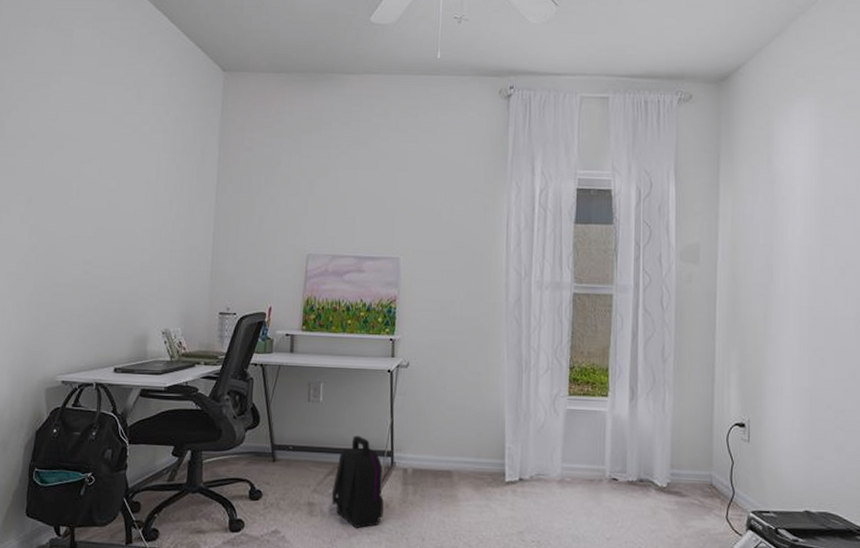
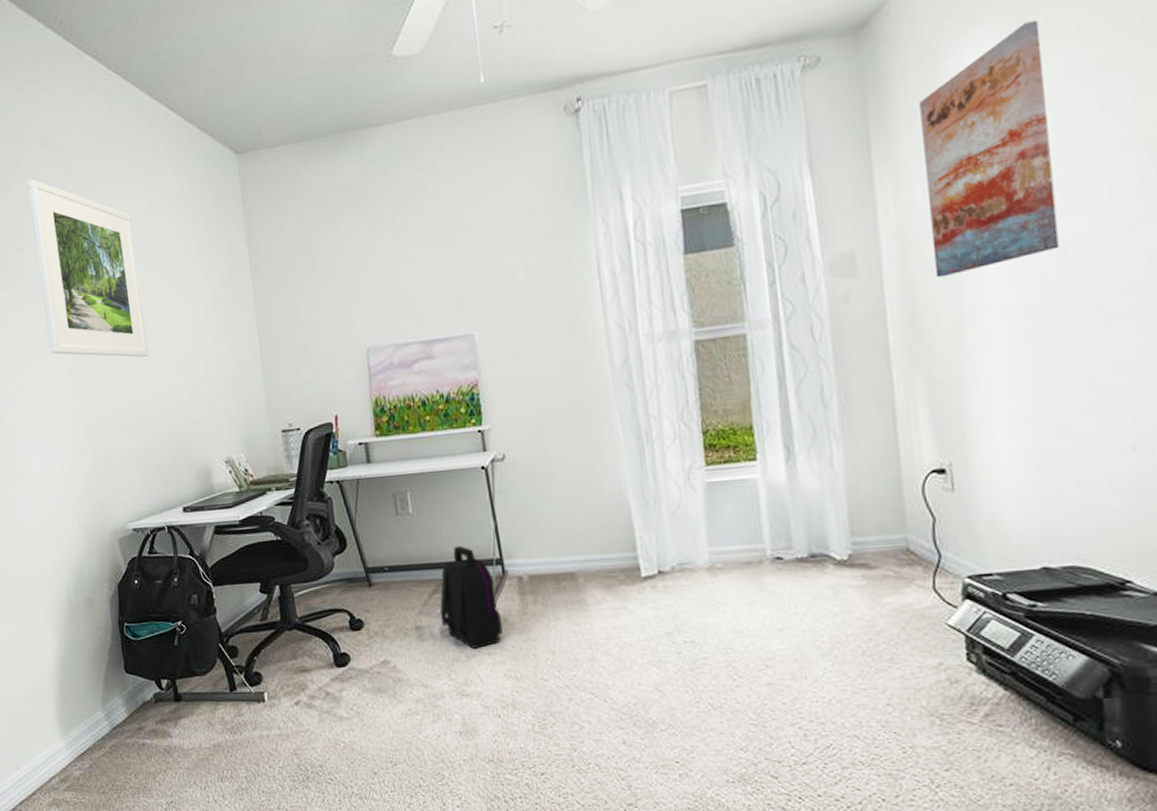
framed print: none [15,54,118,228] -> present [27,179,149,358]
wall art: none [754,101,841,276] -> present [919,20,1060,278]

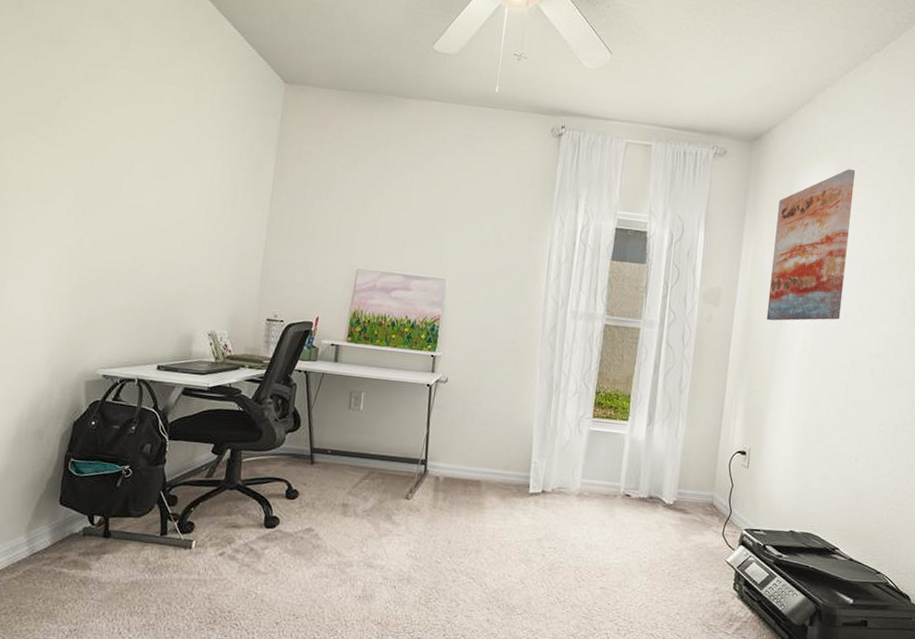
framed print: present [27,179,149,358] -> none [62,44,175,227]
backpack: present [439,545,503,649] -> none [365,443,416,530]

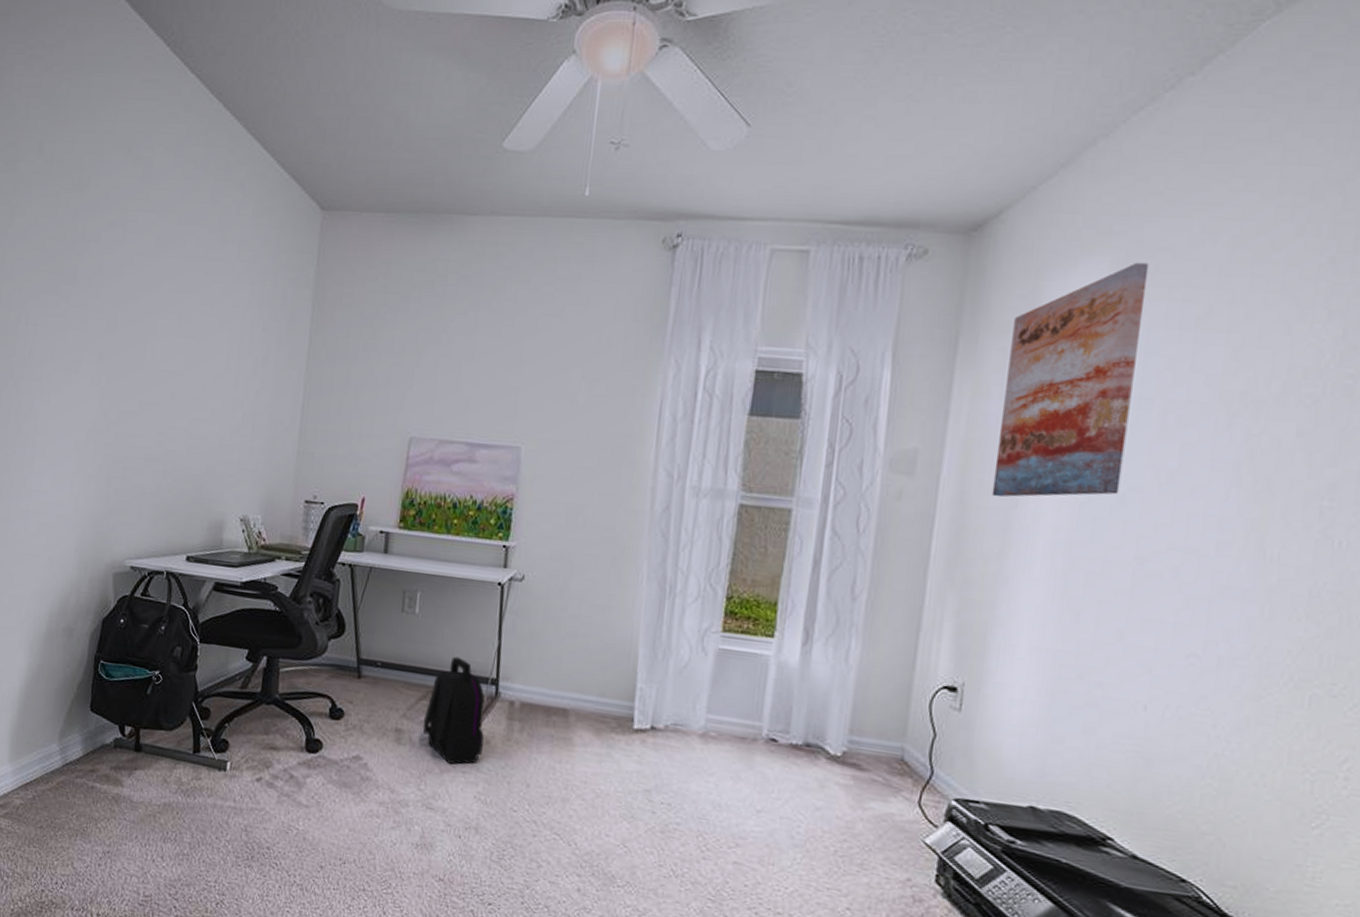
backpack: none [365,443,416,530] -> present [423,656,485,765]

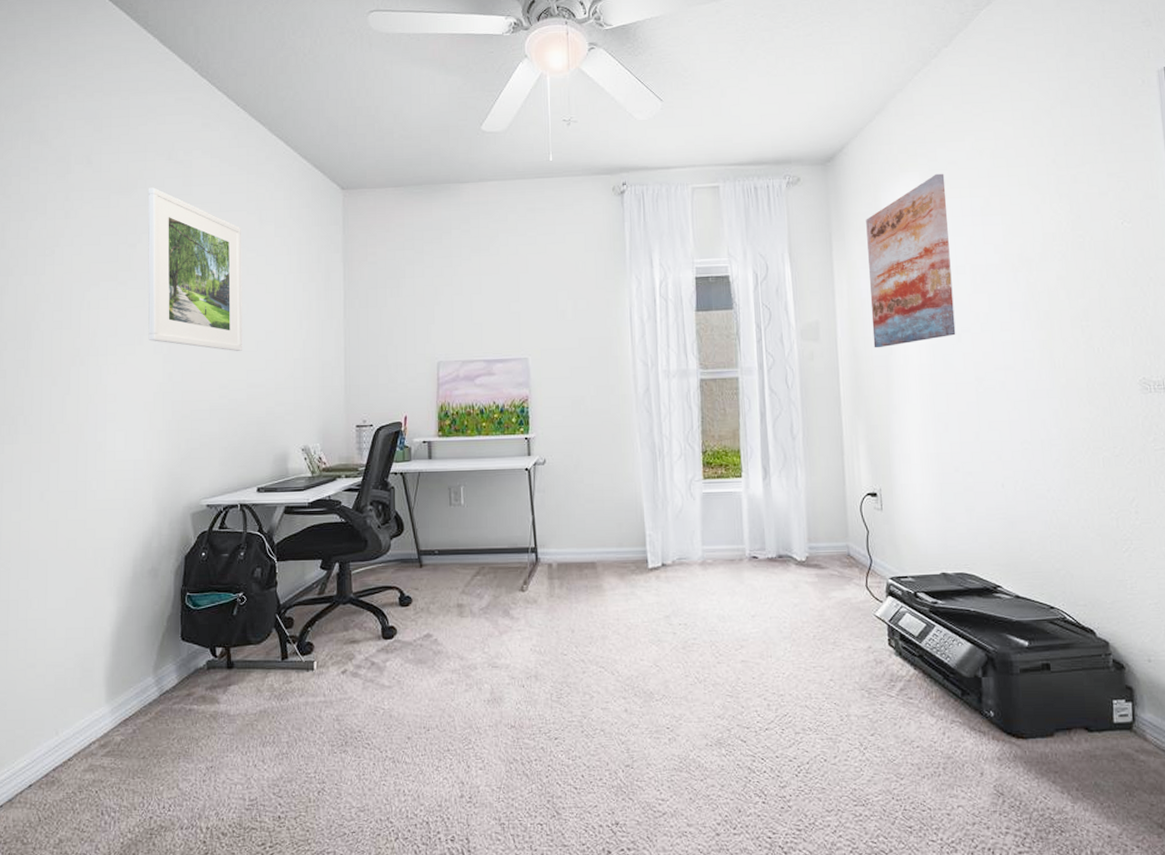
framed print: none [86,187,200,394] -> present [148,187,242,351]
backpack: present [423,656,485,765] -> none [479,535,532,625]

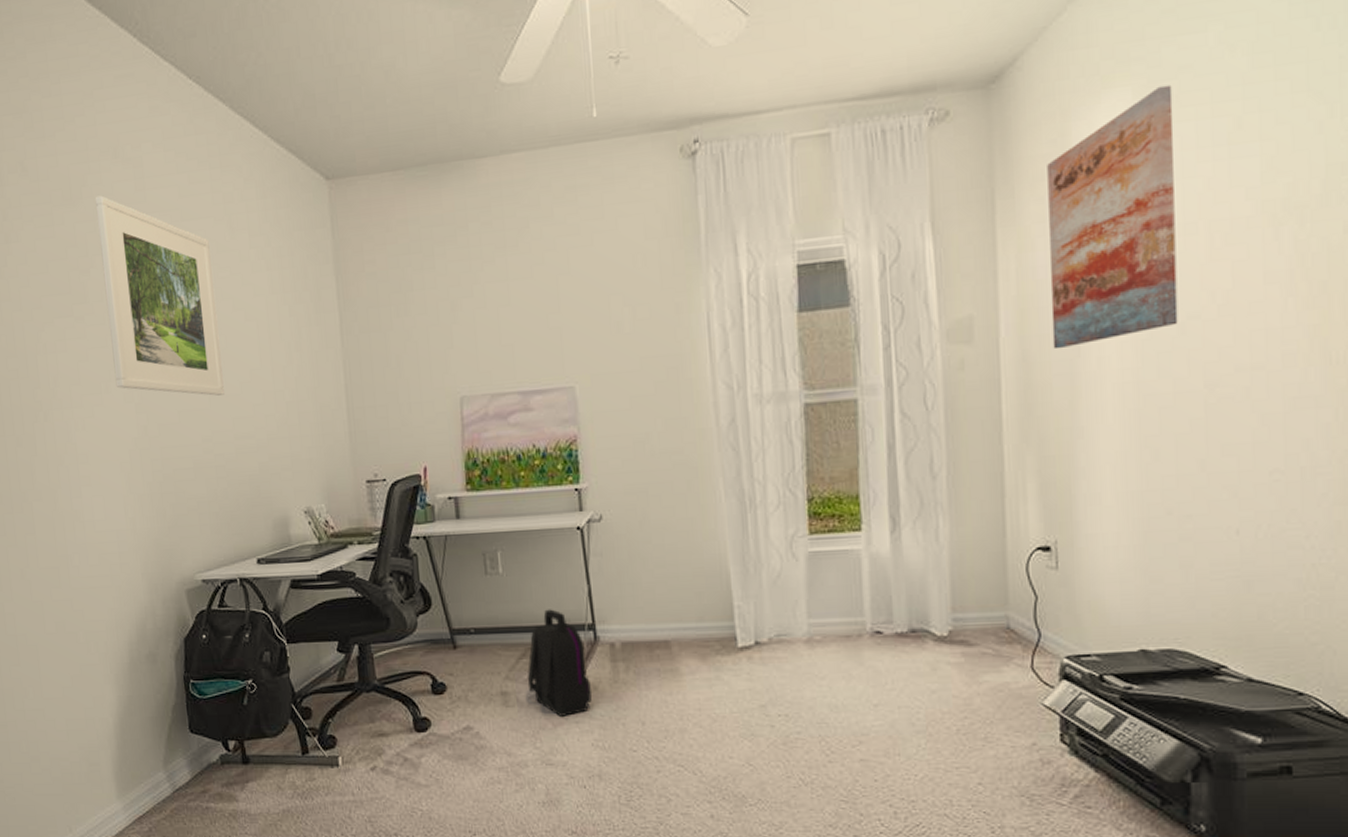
backpack: none [479,535,532,625] -> present [527,609,592,716]

